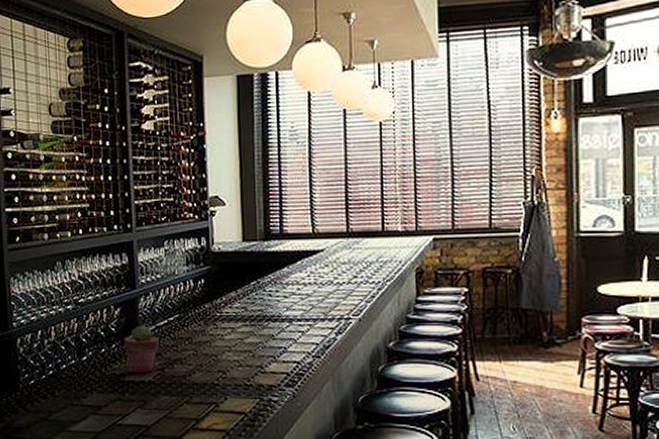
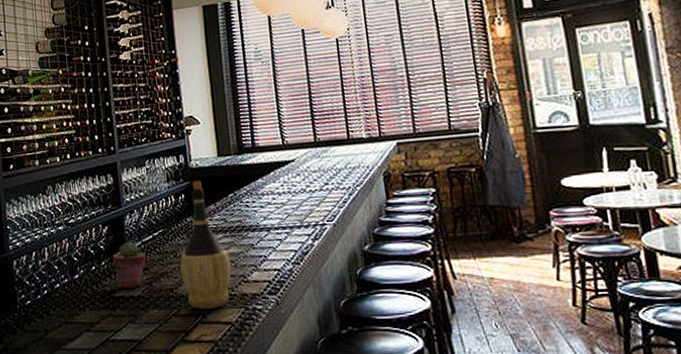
wine bottle: none [195,265,248,399] -> present [180,180,232,310]

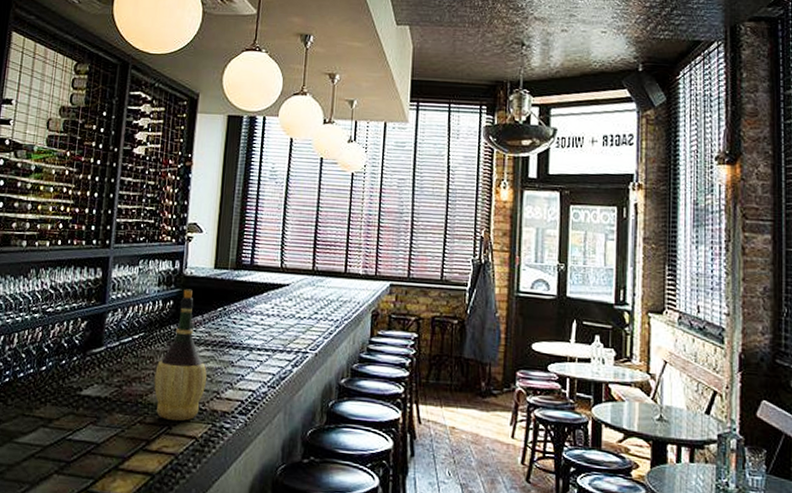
potted succulent: present [112,242,146,289] -> none [85,340,121,389]

